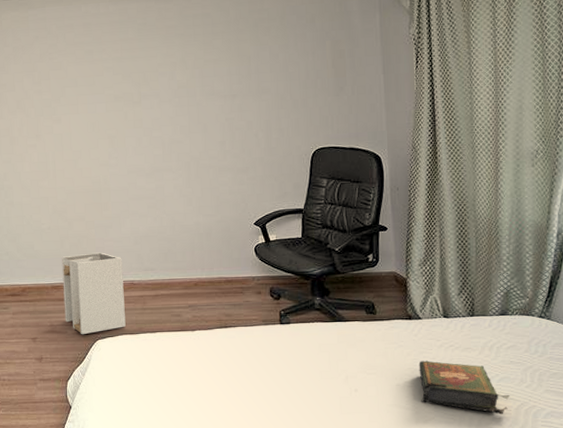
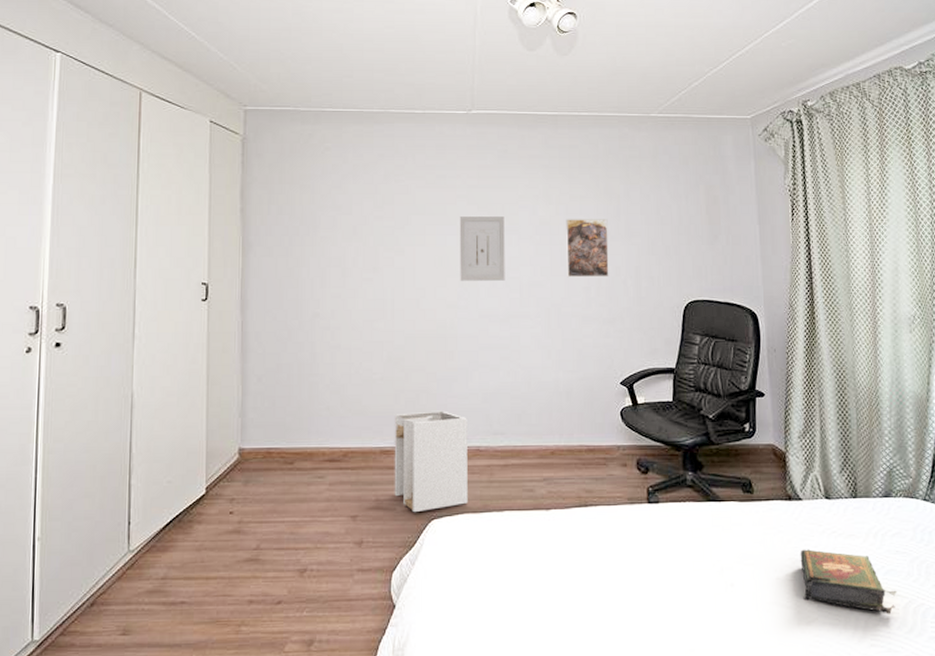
wall art: none [107,83,149,143] -> present [459,216,505,281]
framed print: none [201,79,242,134] -> present [566,219,609,278]

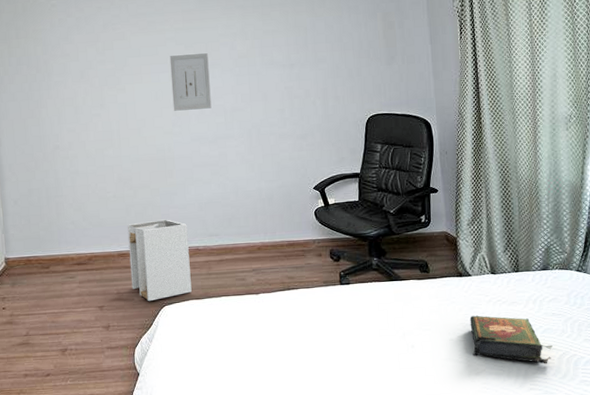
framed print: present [566,219,609,278] -> none [261,49,300,102]

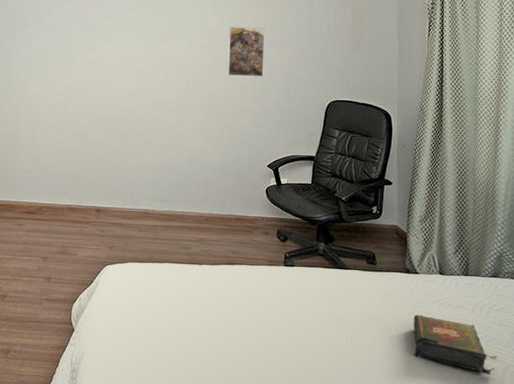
laundry hamper: present [127,219,192,302] -> none [77,179,138,259]
wall art: present [169,53,212,111] -> none [138,21,178,76]
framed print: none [261,49,300,102] -> present [227,27,265,77]

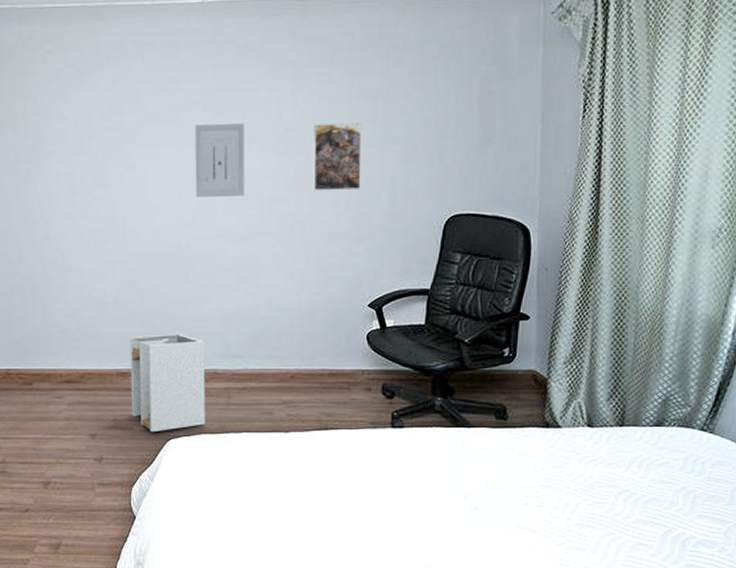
laundry hamper: none [77,179,138,259] -> present [129,333,205,433]
wall art: none [138,21,178,76] -> present [194,123,245,197]
book: present [413,314,497,375] -> none [551,476,656,542]

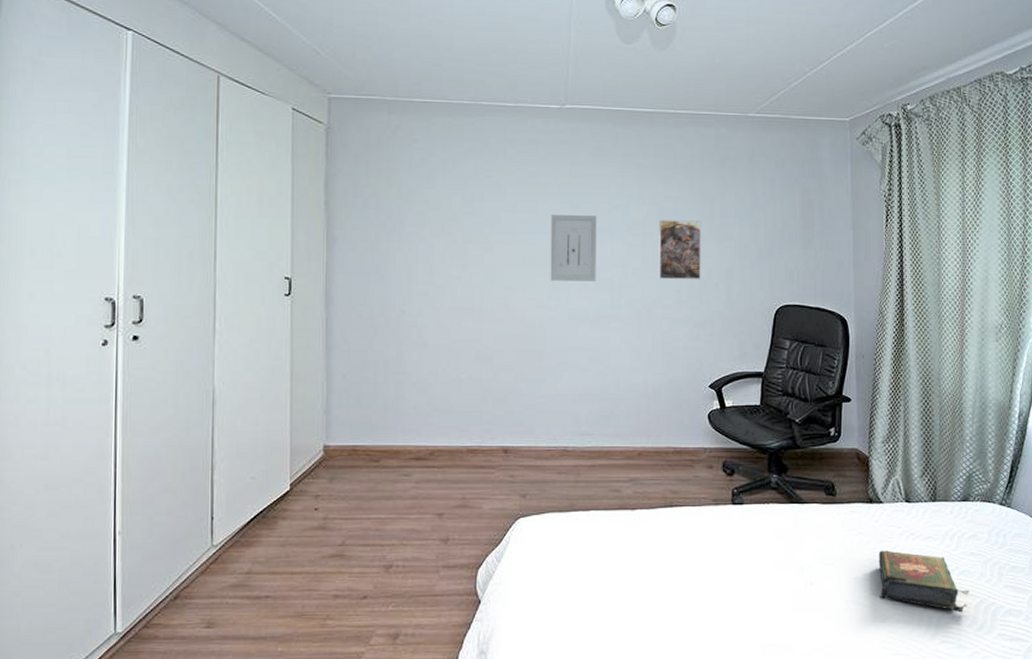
laundry hamper: present [129,333,205,433] -> none [481,411,555,511]
book: none [551,476,656,542] -> present [878,550,970,613]

